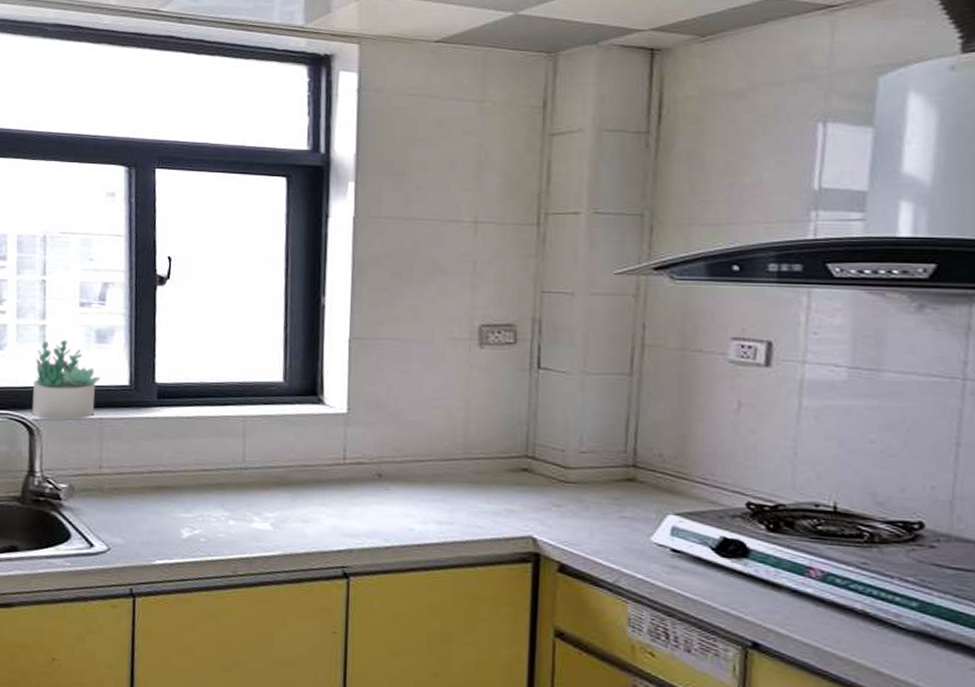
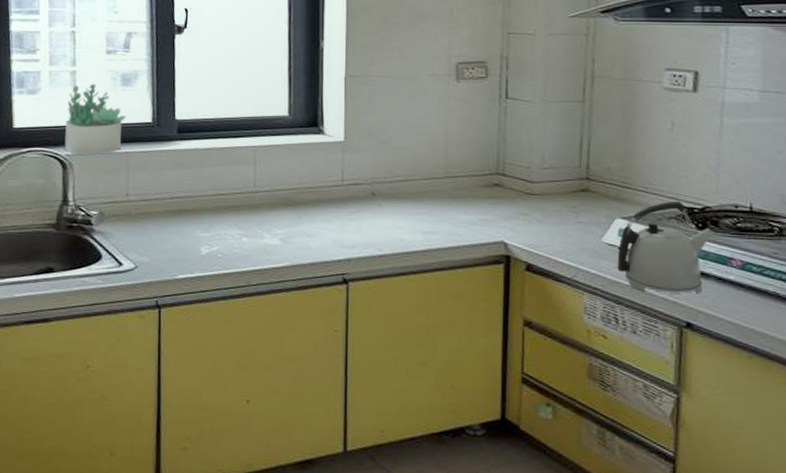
kettle: none [669,495,790,609] -> present [617,200,715,294]

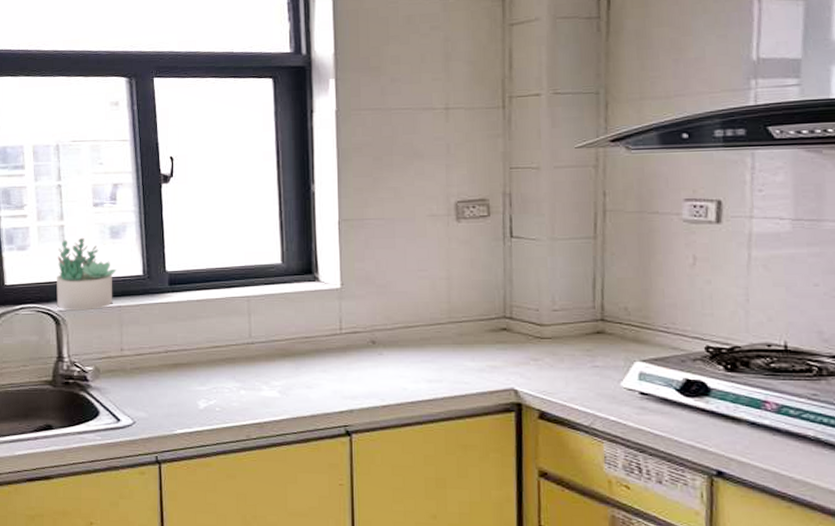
kettle: present [617,200,715,294] -> none [638,341,746,440]

